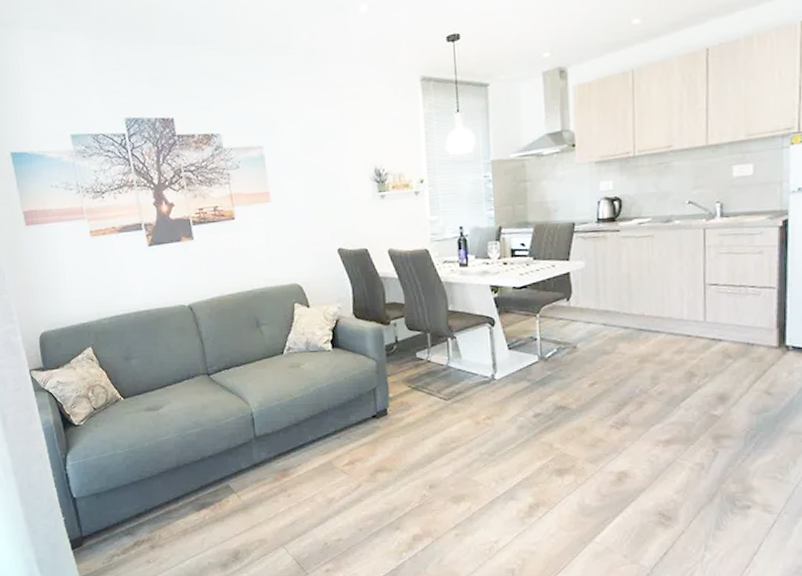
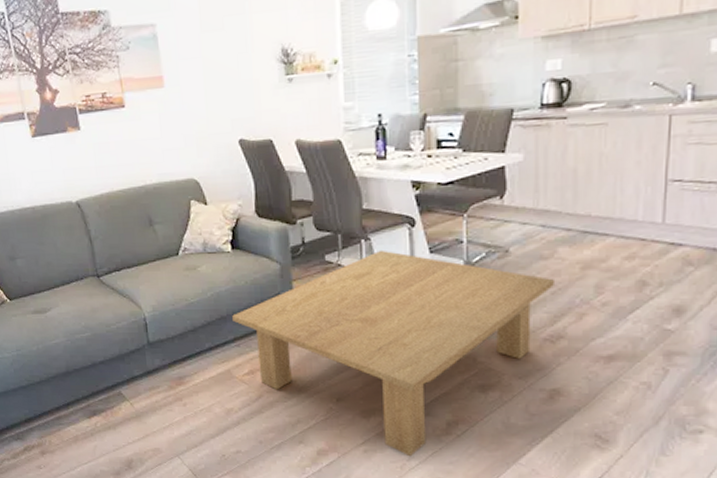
coffee table: none [333,347,618,539] -> present [232,249,556,457]

